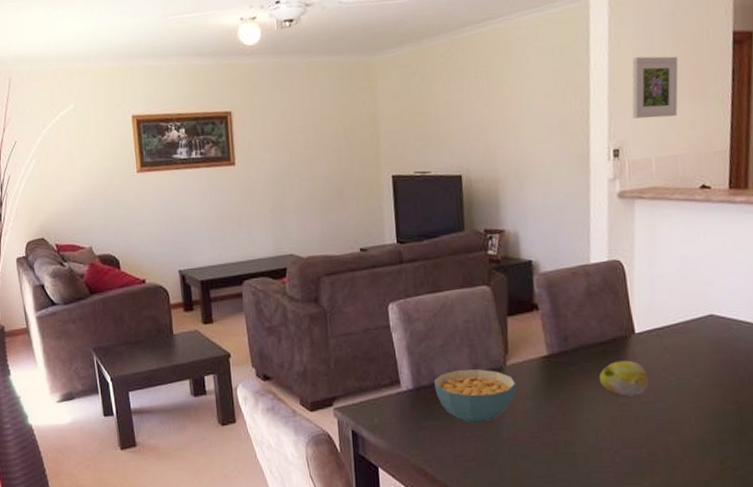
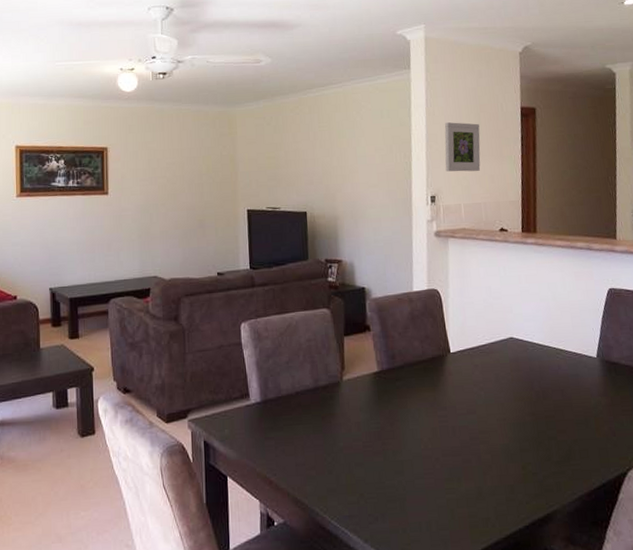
cereal bowl: present [434,369,517,424] -> none [280,383,352,435]
fruit: present [600,360,649,396] -> none [422,376,463,409]

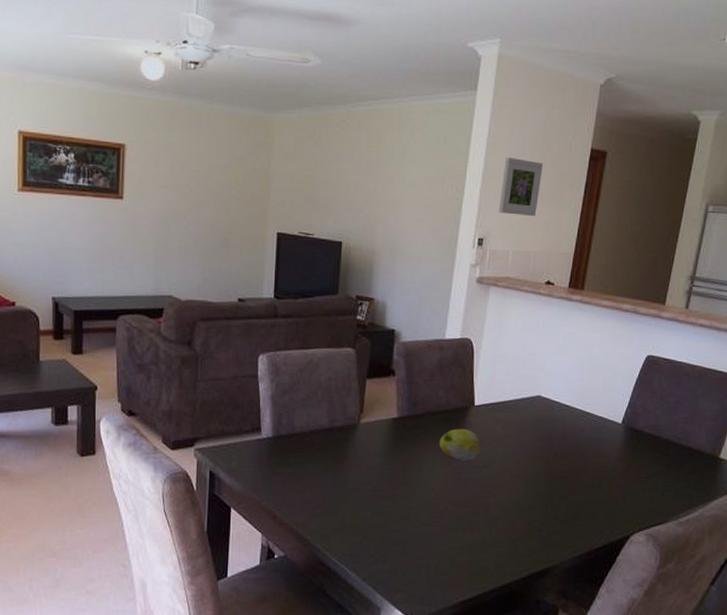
fruit: none [422,376,463,409] -> present [440,428,480,461]

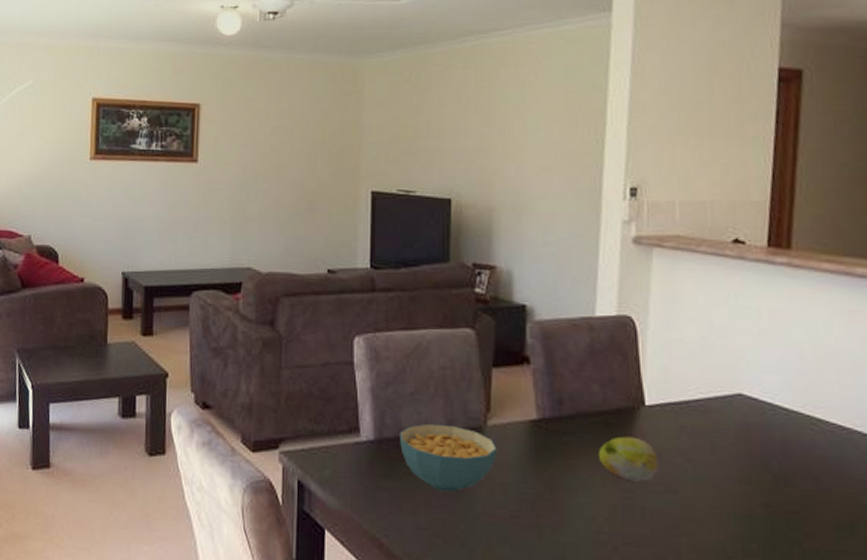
cereal bowl: none [293,423,367,474] -> present [400,423,497,492]
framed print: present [498,157,543,216] -> none [654,86,712,156]

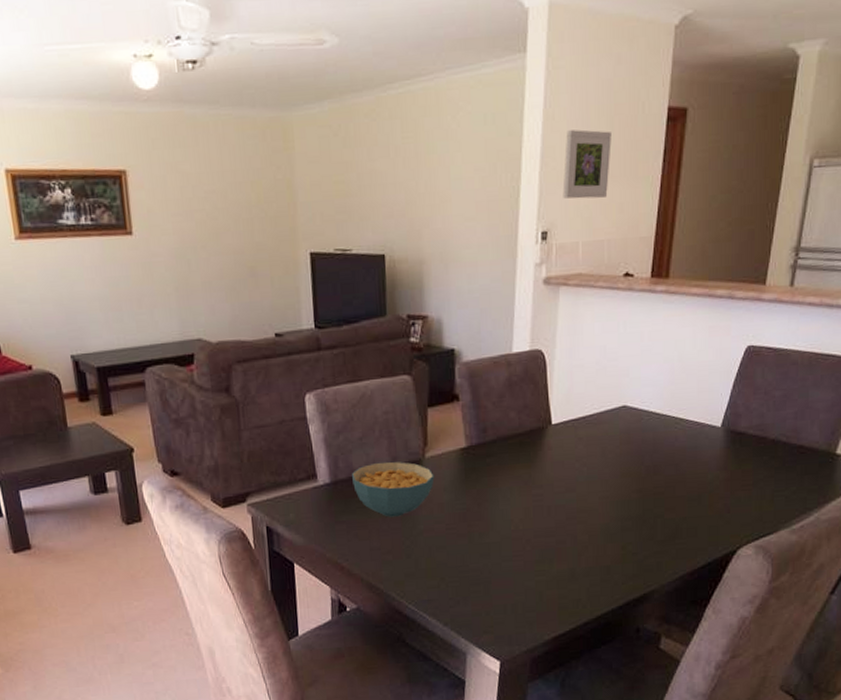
fruit: present [599,436,659,482] -> none [516,451,562,487]
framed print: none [654,86,712,156] -> present [563,129,612,199]

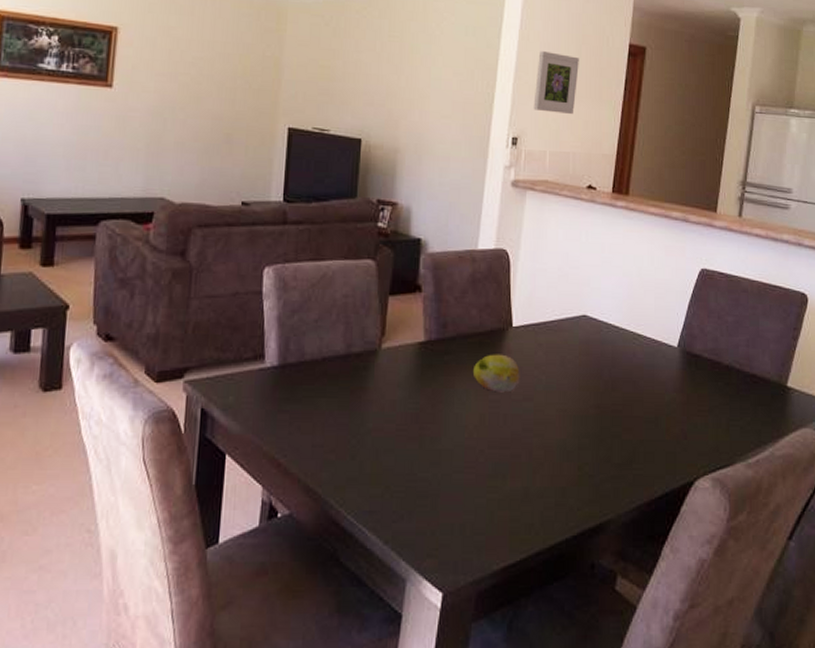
cereal bowl: present [352,462,435,517] -> none [302,348,389,411]
fruit: none [516,451,562,487] -> present [474,354,520,393]

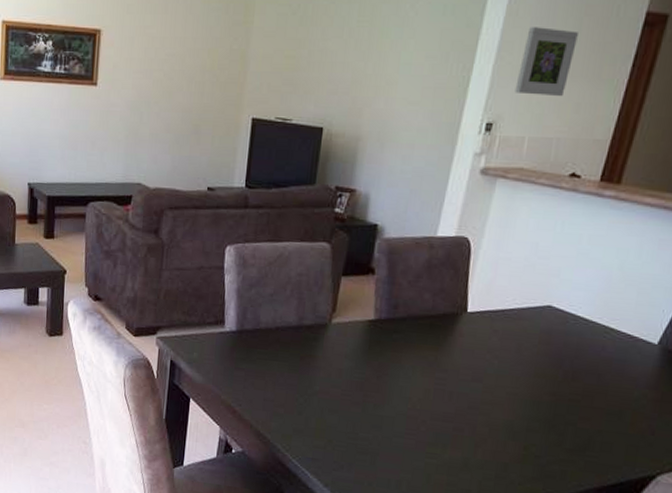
fruit: present [474,354,520,393] -> none [421,336,471,372]

